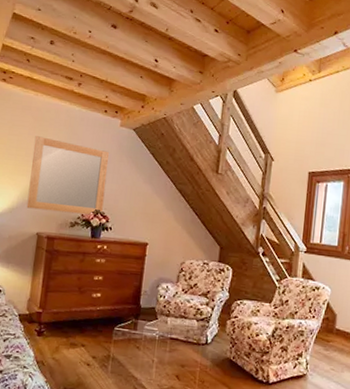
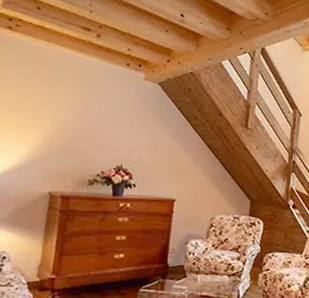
home mirror: present [26,136,110,216] -> none [36,88,133,172]

